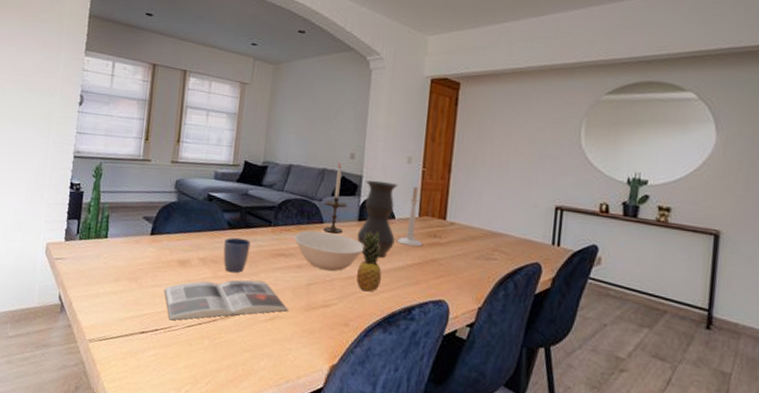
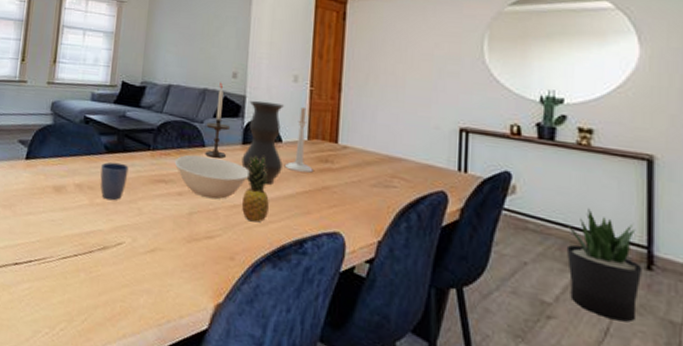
magazine: present [164,279,288,321] -> none [39,207,169,251]
planter: none [640,277,702,373] -> present [566,208,641,322]

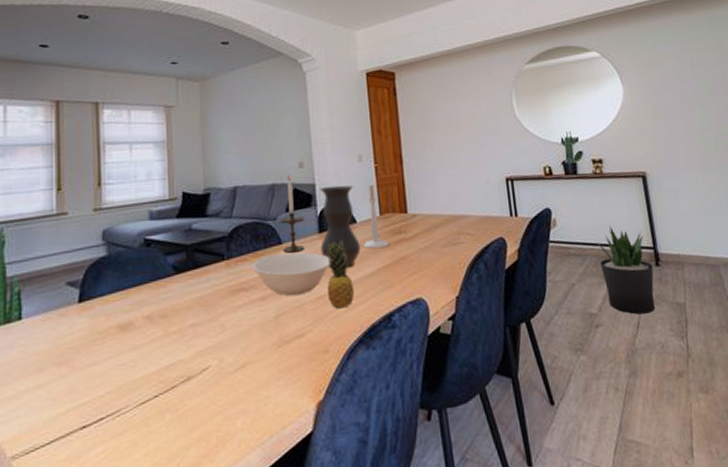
cup: present [100,162,129,200] -> none [171,280,204,325]

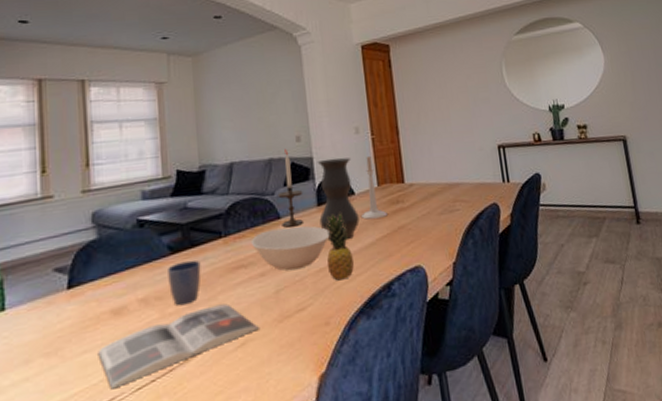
magazine: none [105,325,258,402] -> present [98,303,259,390]
cup: none [171,280,204,325] -> present [166,260,202,306]
planter: present [597,226,656,315] -> none [583,188,638,271]

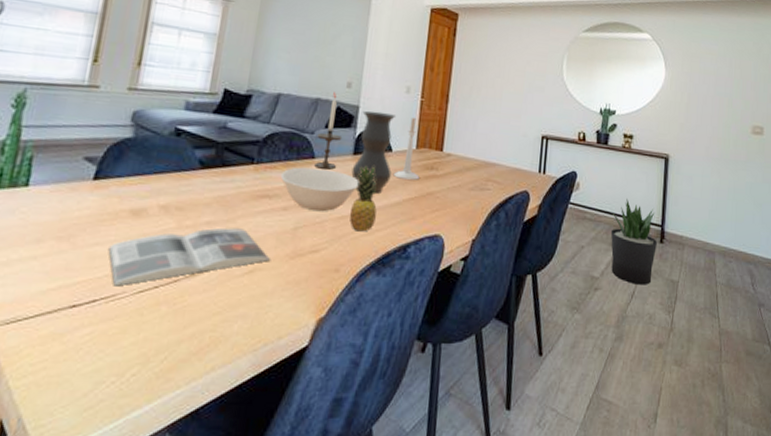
cup: present [166,260,202,306] -> none [191,178,228,221]
planter: none [583,188,638,271] -> present [610,198,657,285]

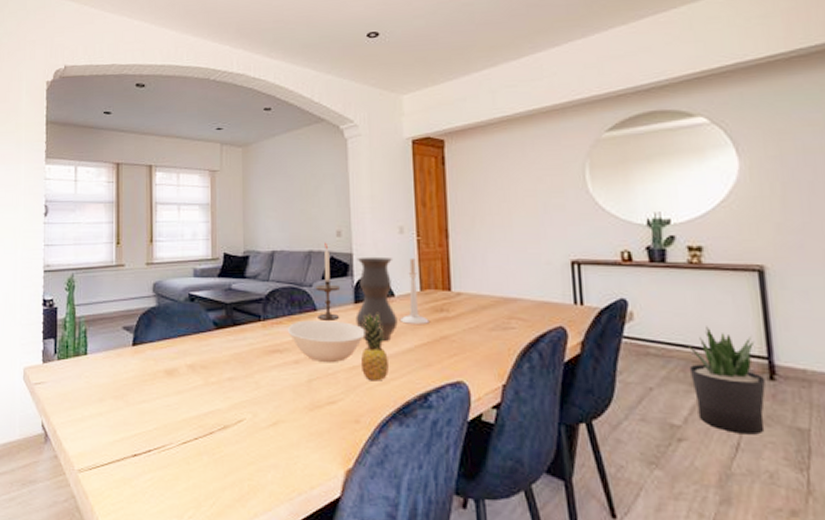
magazine: present [108,227,270,287] -> none [153,383,290,438]

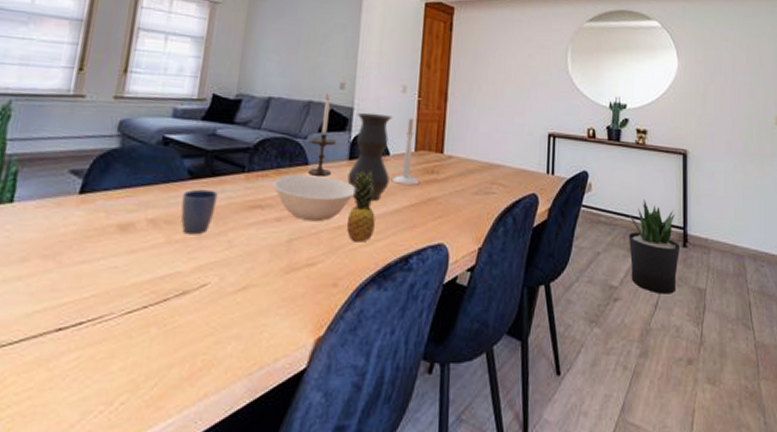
cup: none [211,337,241,378] -> present [180,189,218,235]

